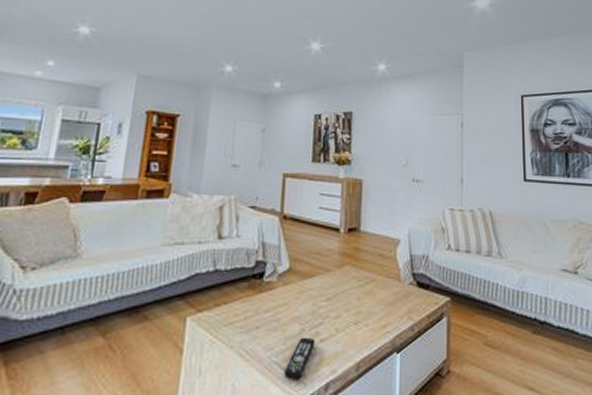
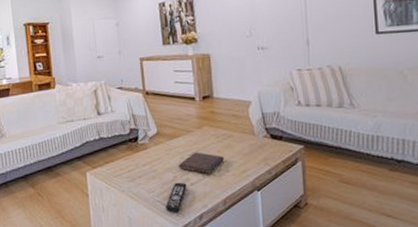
book: none [309,297,365,326] -> present [179,152,225,173]

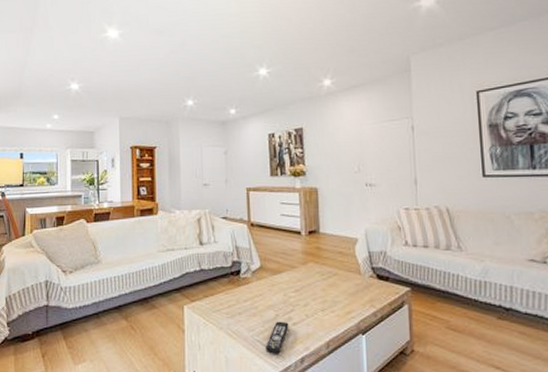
book: present [179,152,225,173] -> none [281,289,330,313]

